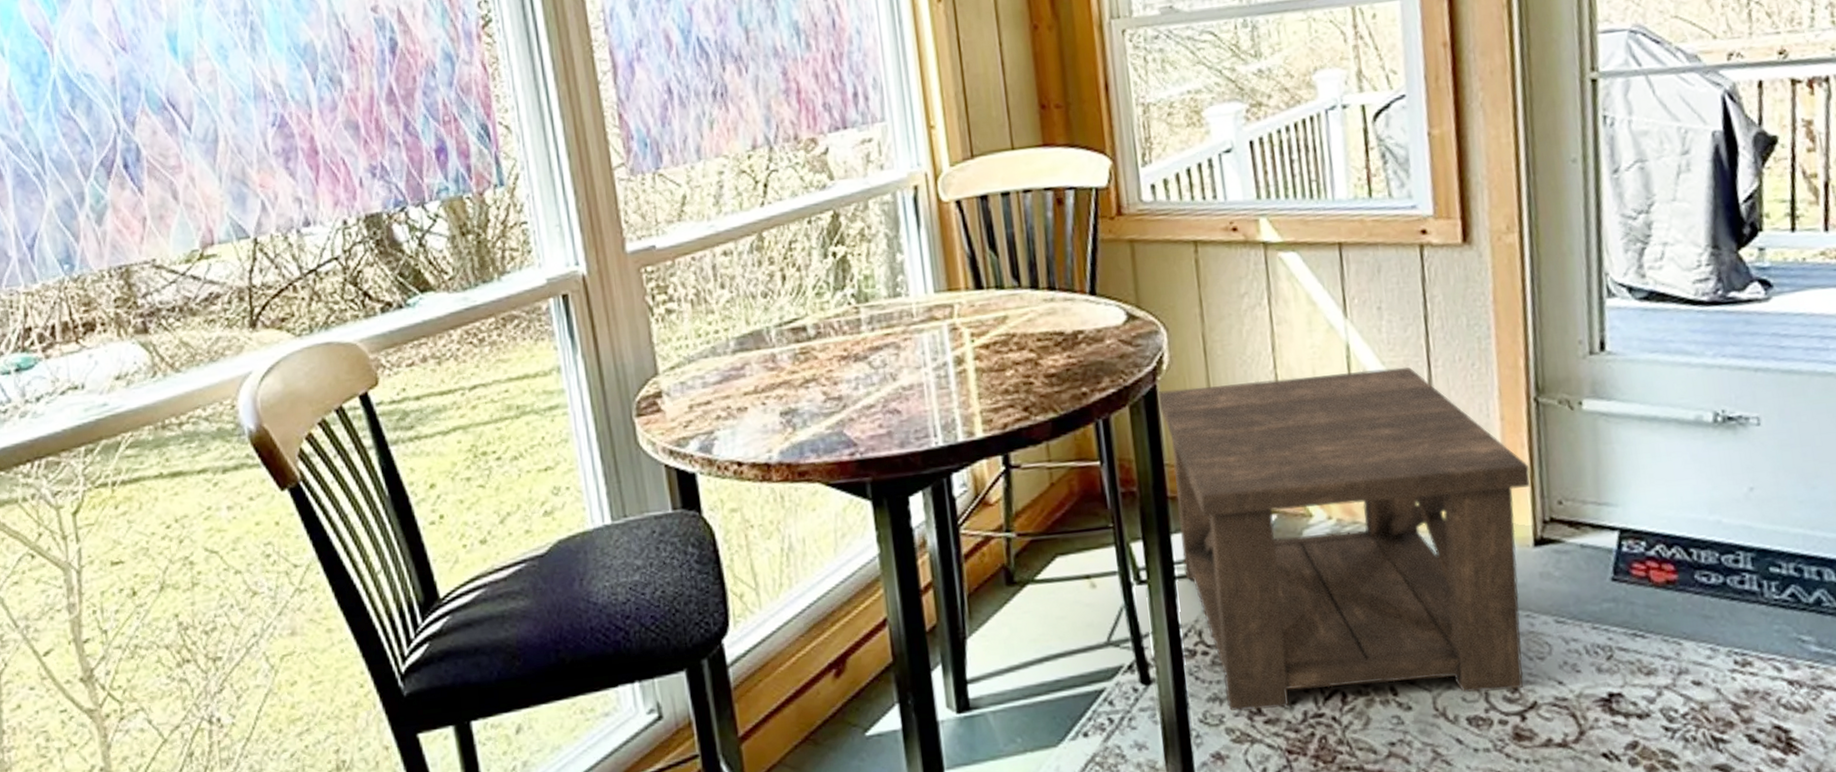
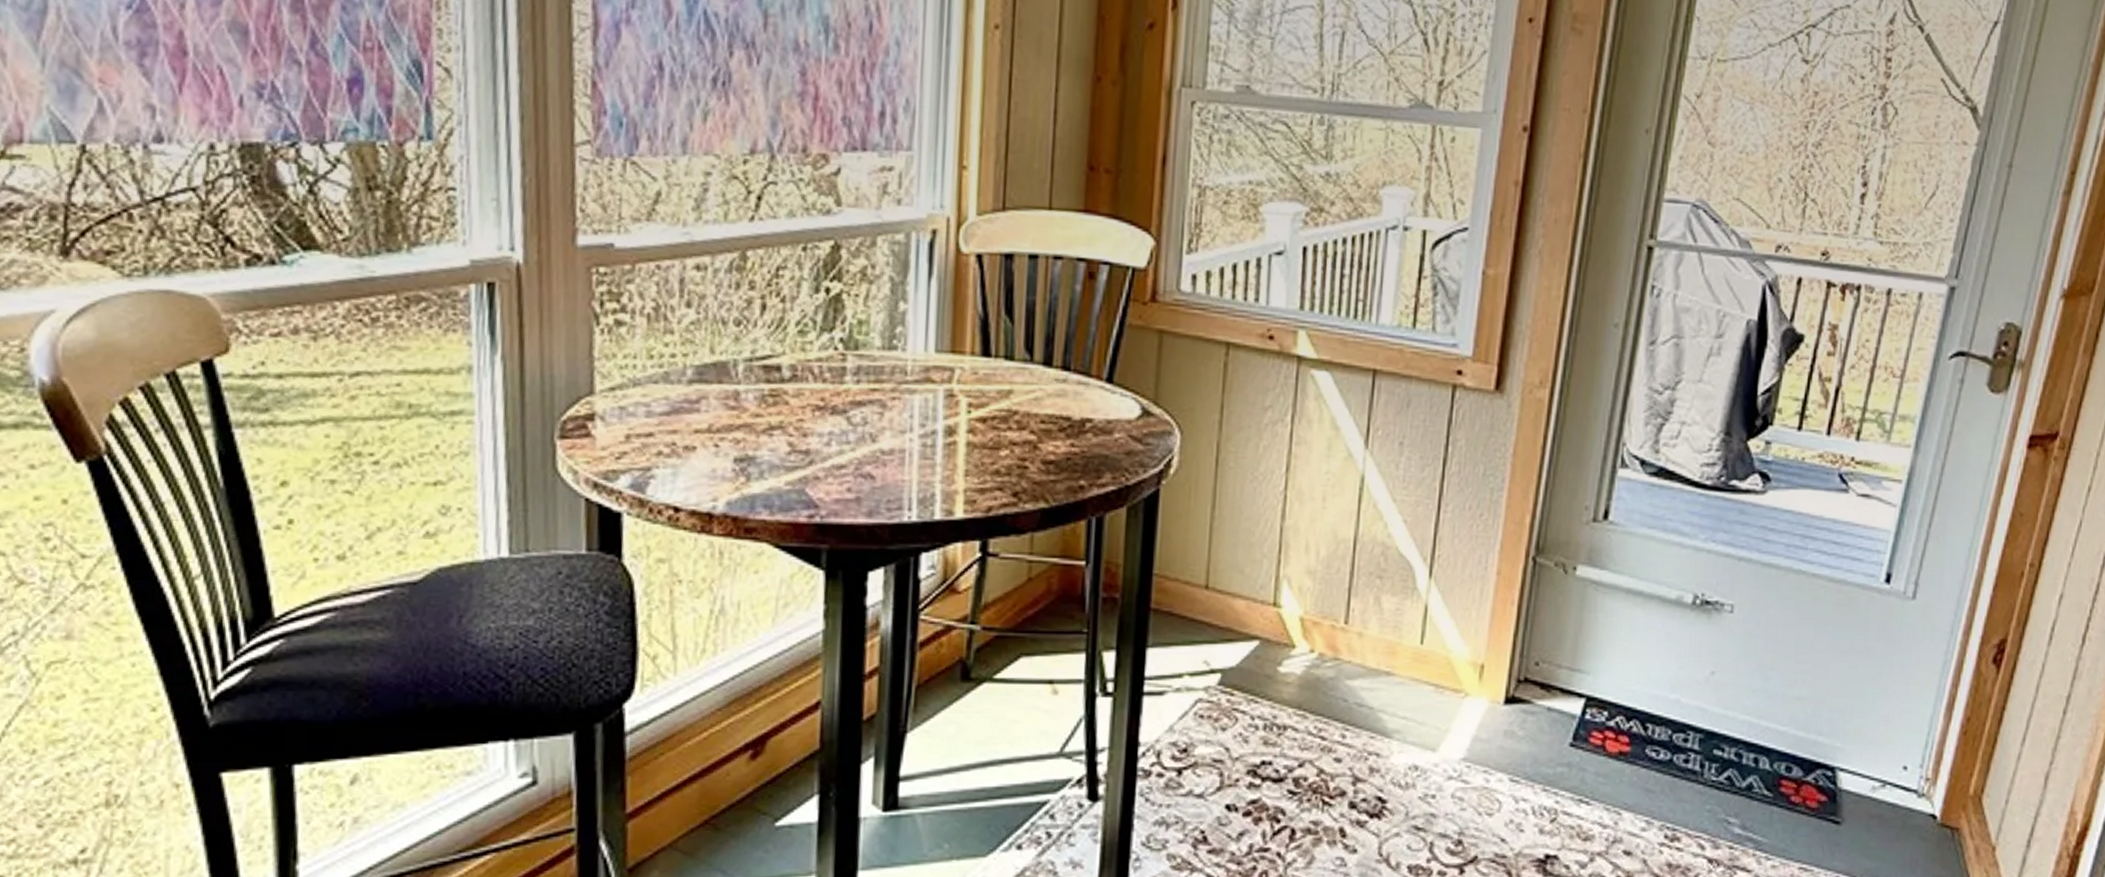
side table: present [1158,366,1530,712] -> none [1153,496,1514,843]

